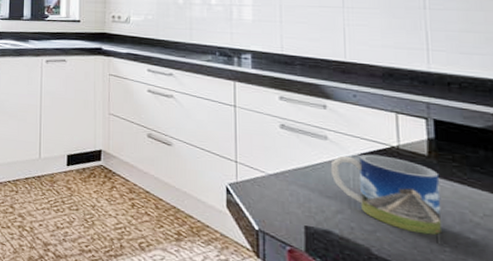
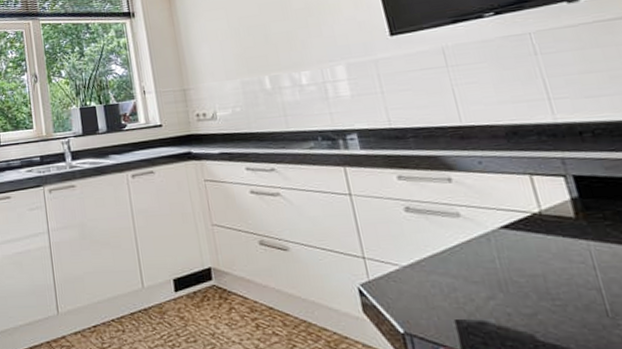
mug: present [330,154,442,235] -> none [470,225,610,309]

